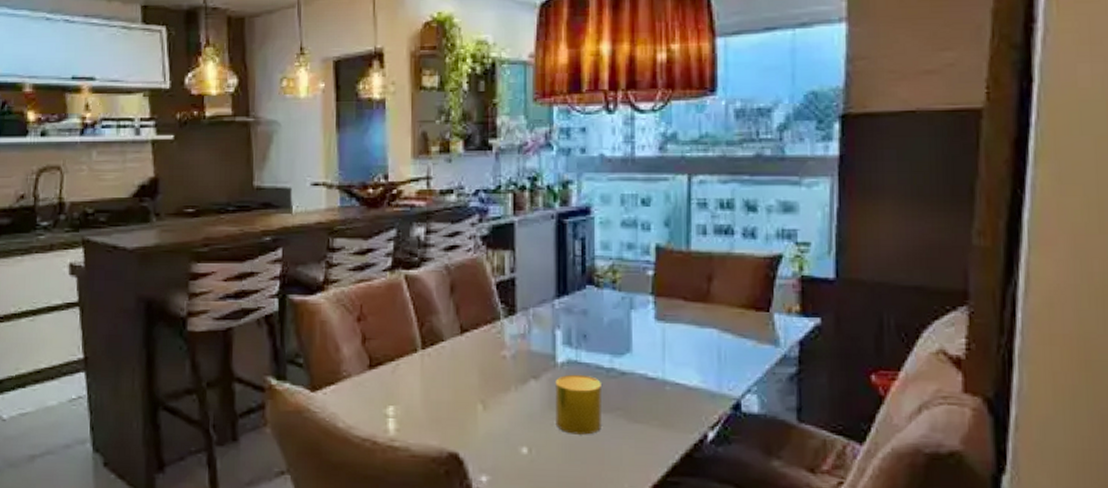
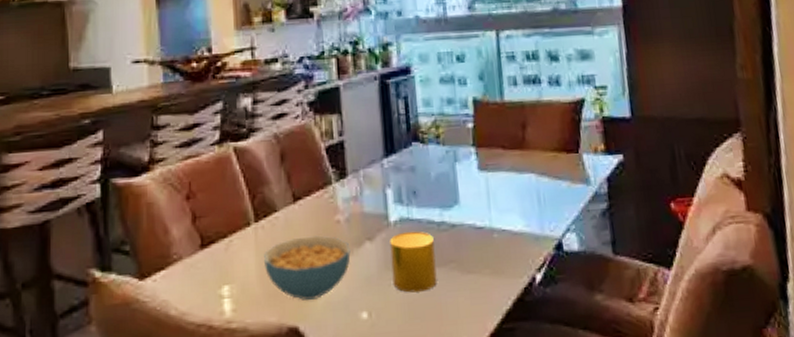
cereal bowl: none [429,368,515,429] -> present [264,235,351,300]

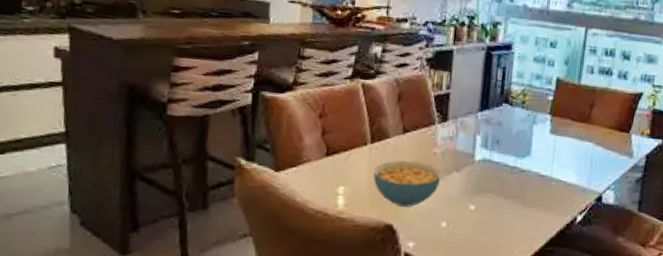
cup: present [390,231,437,293] -> none [469,169,506,215]

